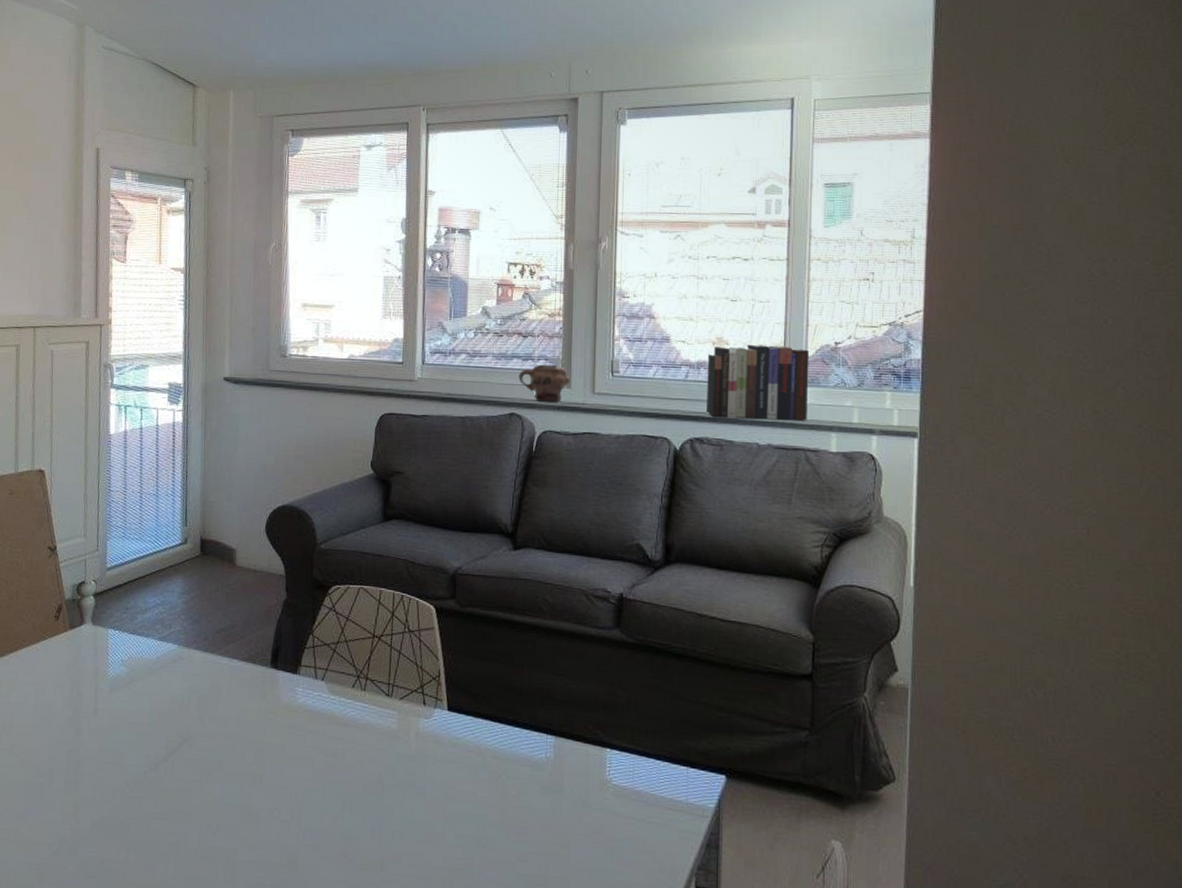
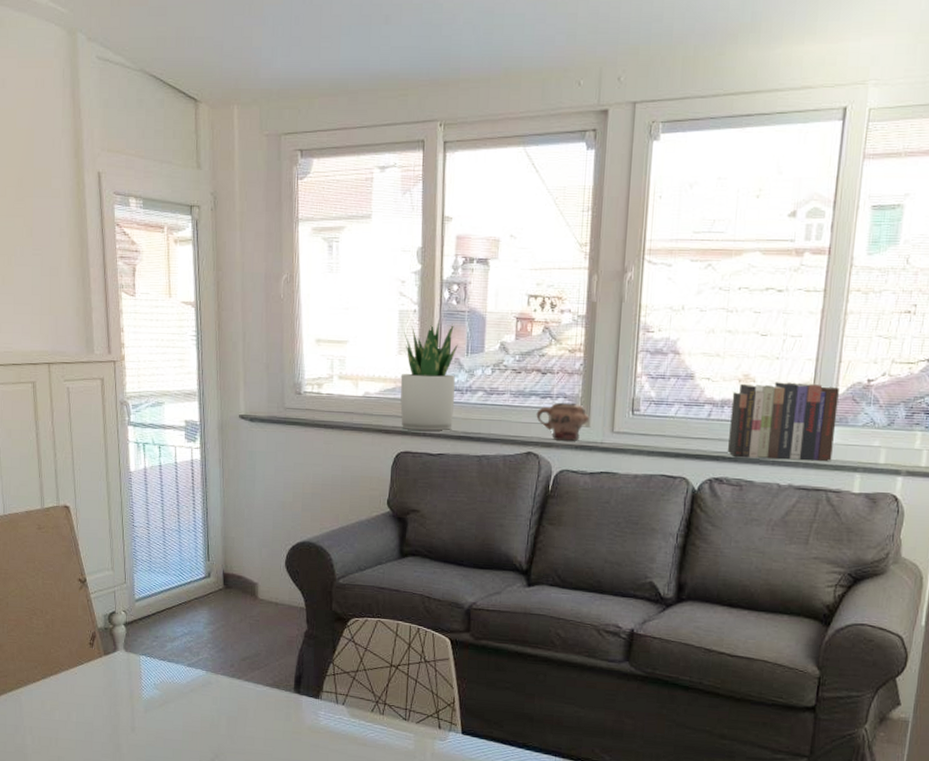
planter: none [384,285,441,393] -> present [400,319,458,431]

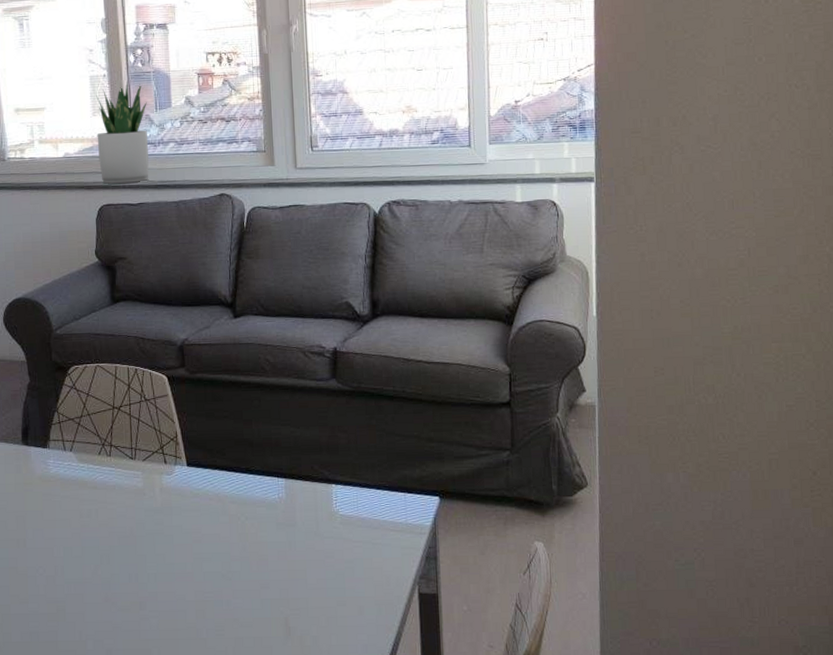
decorative planter: present [536,402,590,441] -> none [225,145,274,180]
books: present [728,382,839,461] -> none [399,108,493,181]

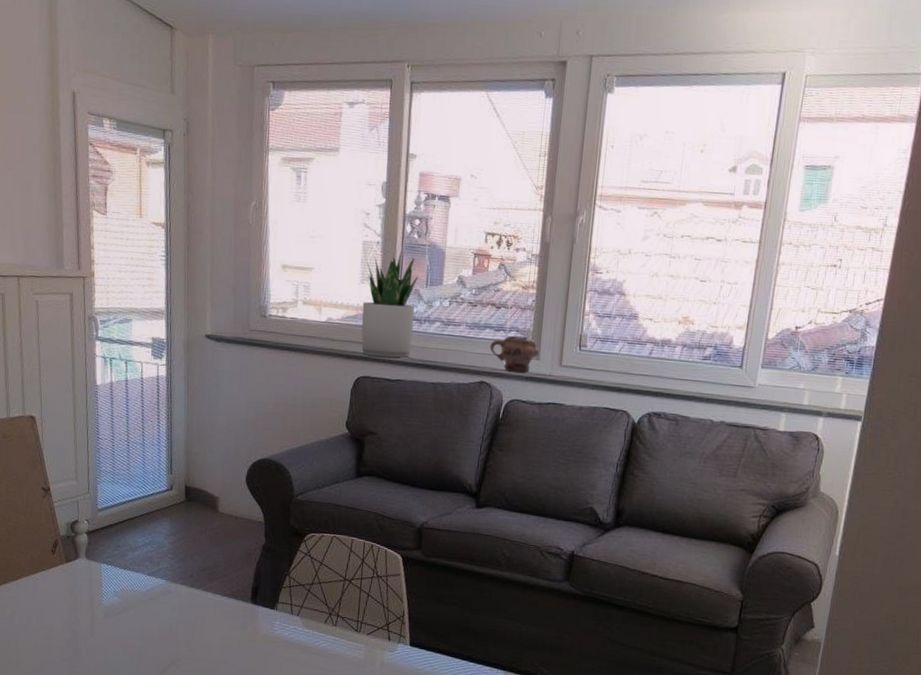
decorative planter: none [225,145,274,180] -> present [490,335,540,373]

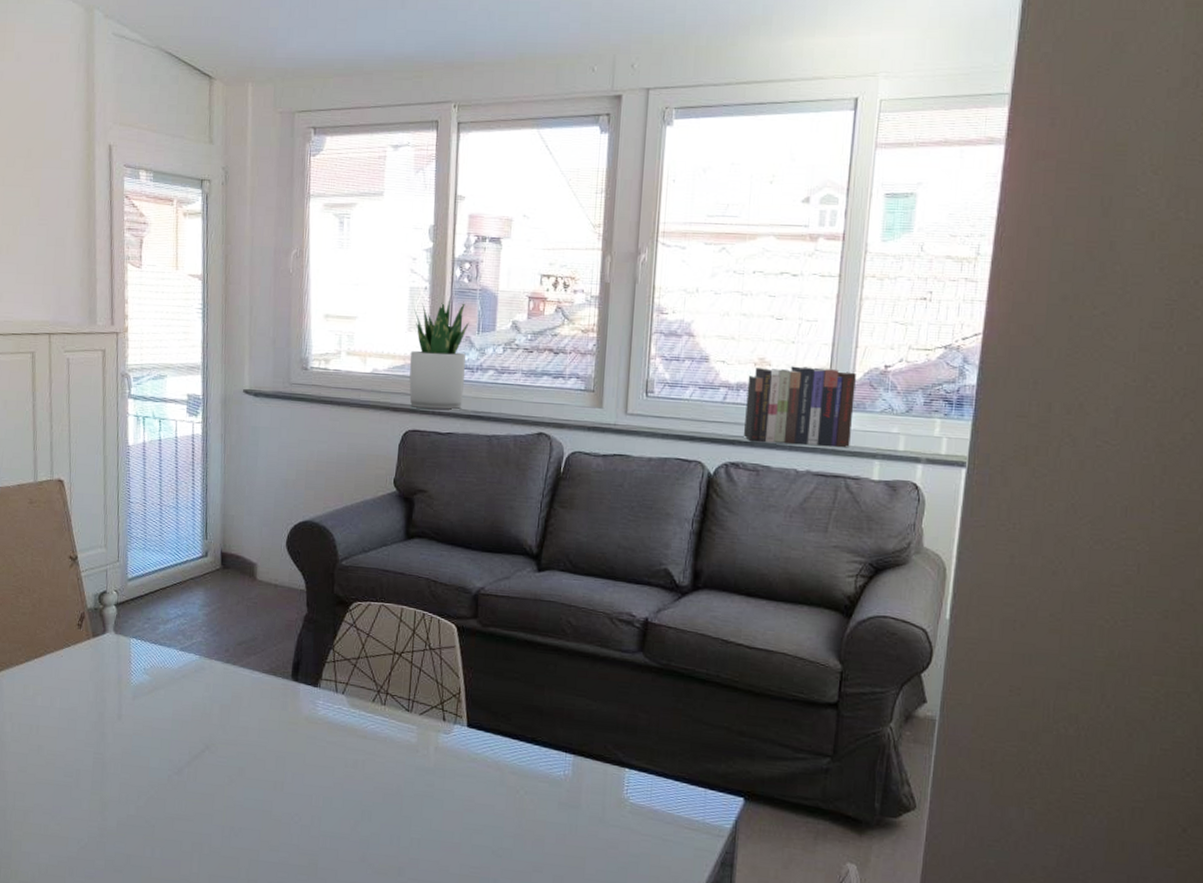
decorative planter: present [490,335,540,373] -> none [548,382,603,422]
books: none [666,325,770,401] -> present [744,366,856,447]

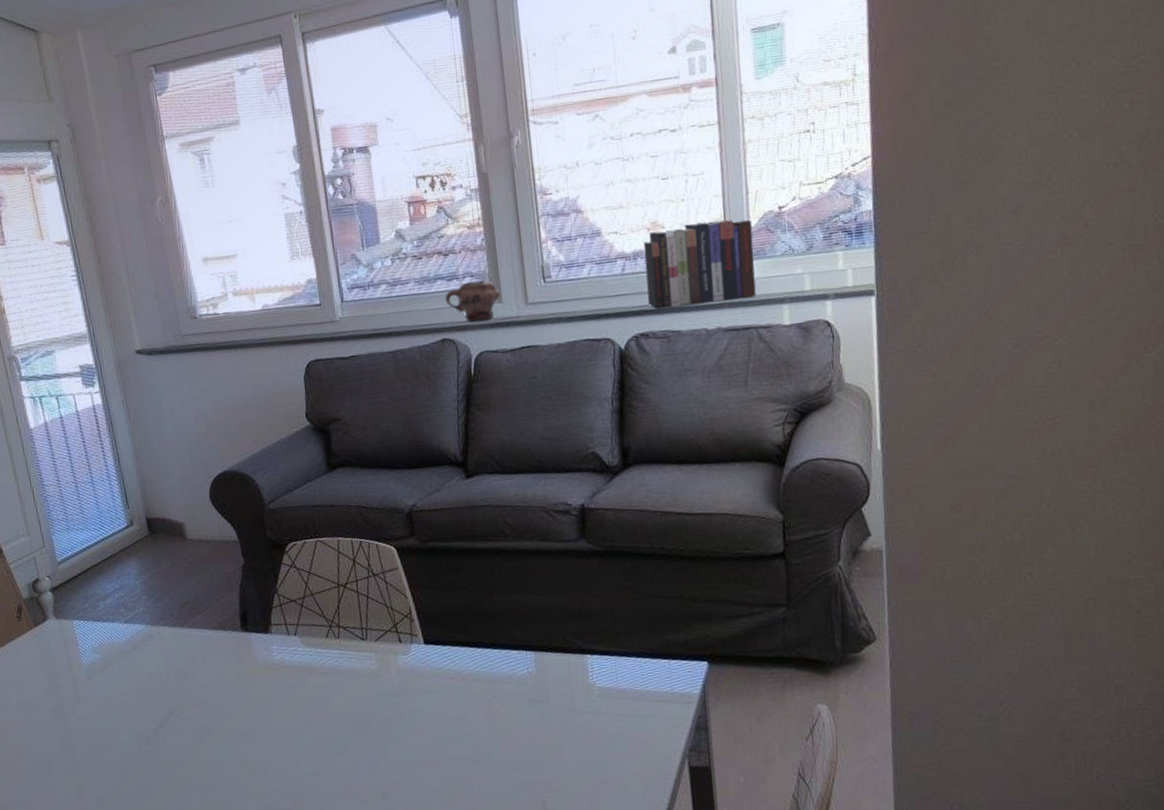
planter: present [409,297,469,410] -> none [293,217,360,337]
decorative planter: none [548,382,603,422] -> present [445,280,501,322]

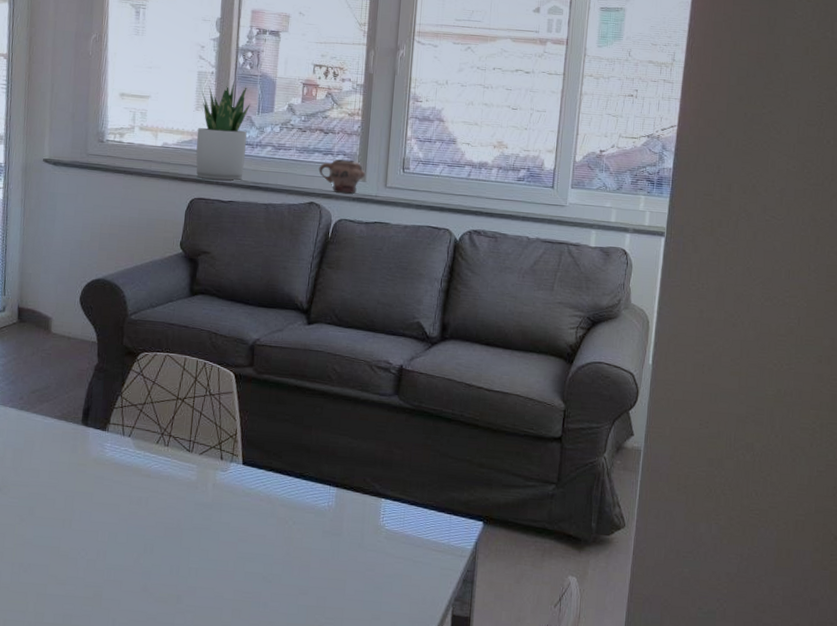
planter: none [293,217,360,337] -> present [196,81,250,181]
books: present [643,219,756,309] -> none [485,149,577,218]

